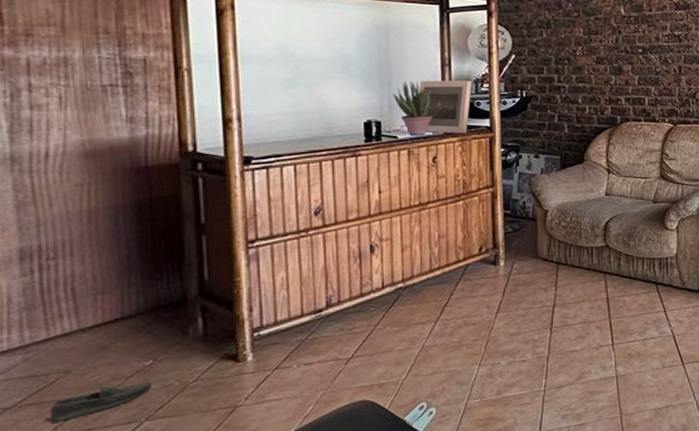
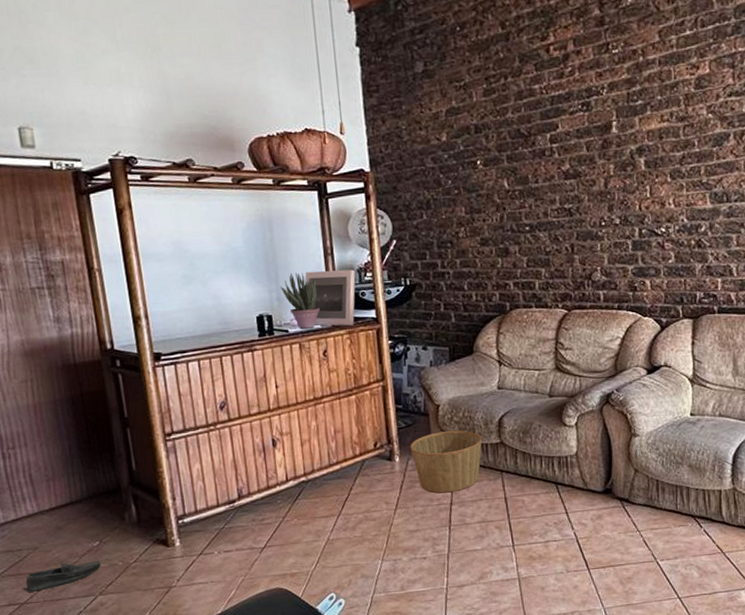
basket: none [516,234,588,296] -> present [410,430,482,494]

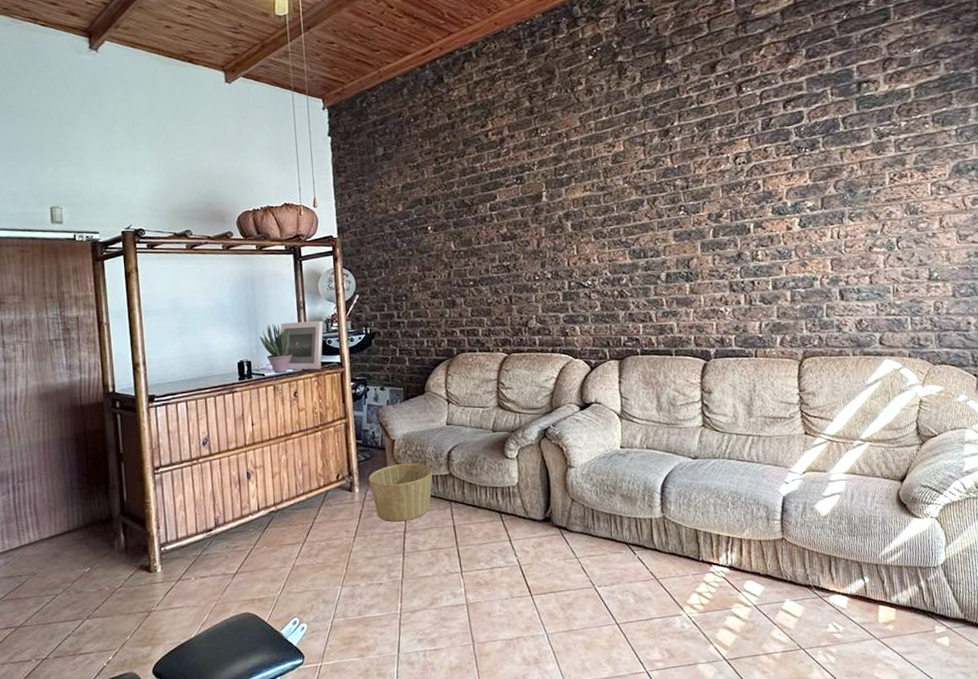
shoe: present [23,561,102,592] -> none [20,586,91,616]

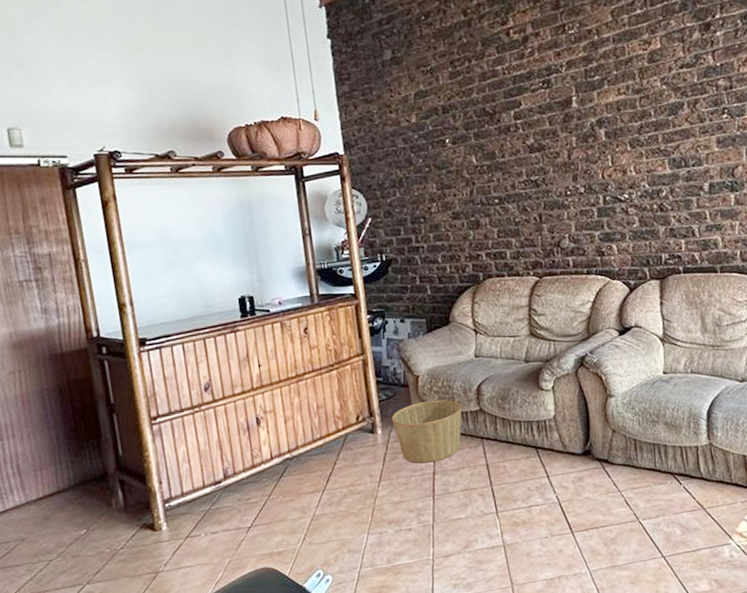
potted plant: present [259,324,292,373] -> none [261,253,300,308]
picture frame: present [280,320,324,370] -> none [284,248,334,304]

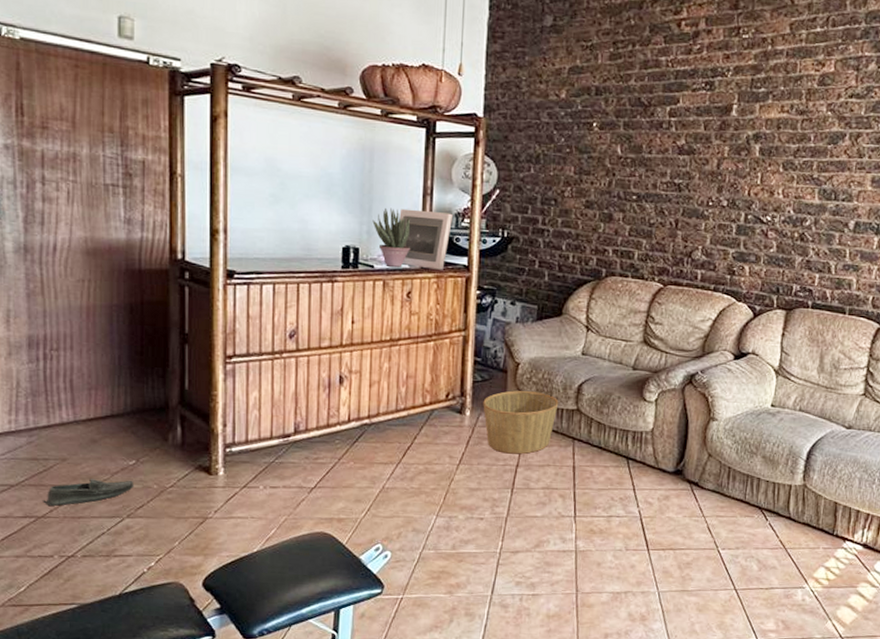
shoe: none [10,549,89,585] -> present [43,479,134,506]
potted plant: none [261,253,300,308] -> present [372,207,410,267]
picture frame: none [284,248,334,304] -> present [399,208,453,270]

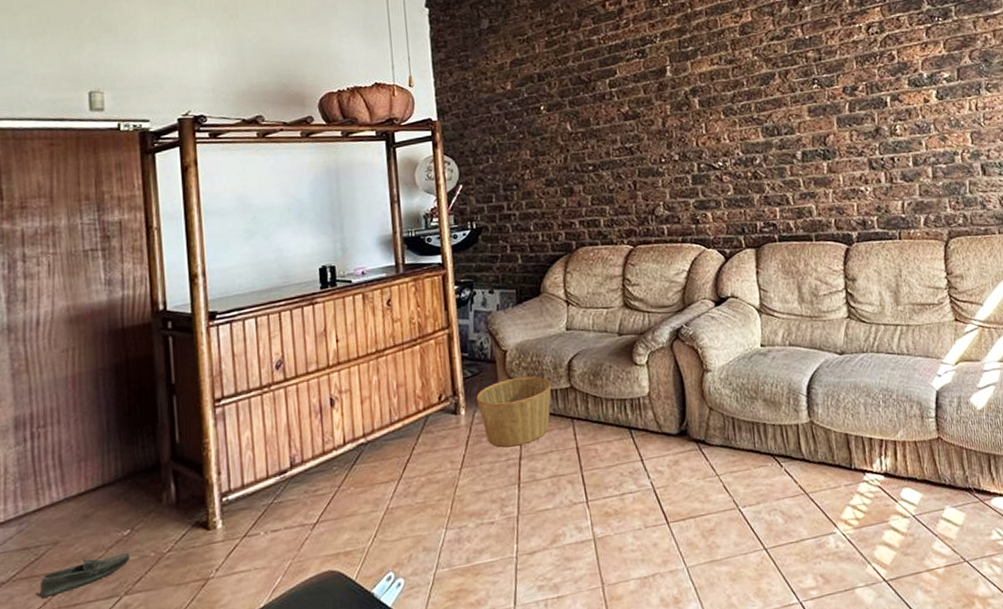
potted plant: present [372,207,410,267] -> none [345,221,385,279]
picture frame: present [399,208,453,270] -> none [370,215,422,274]

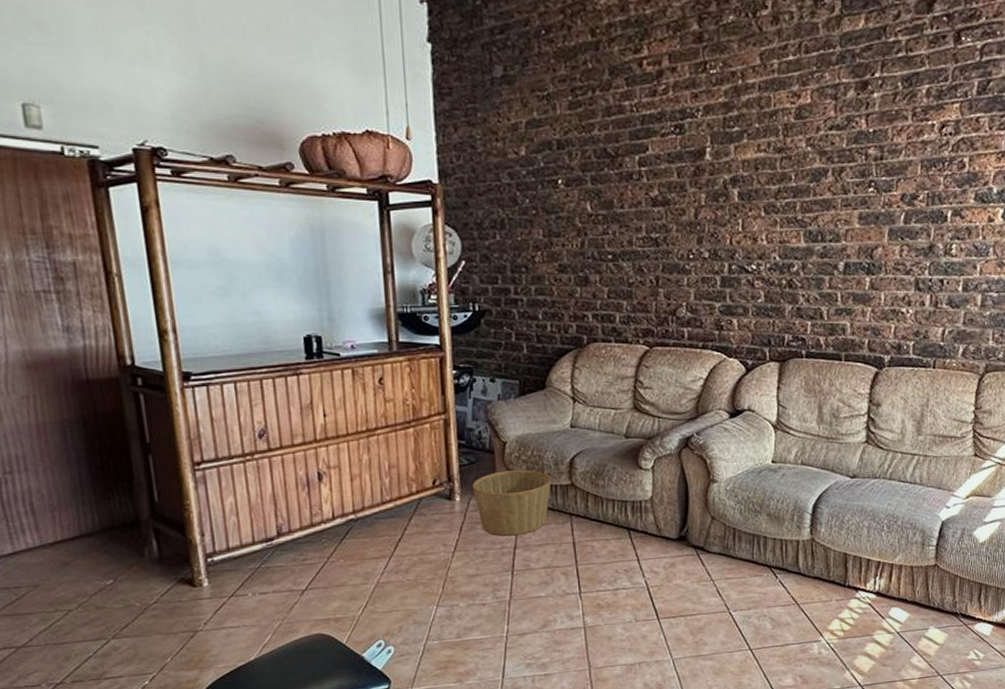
shoe: present [36,553,131,598] -> none [20,601,116,634]

